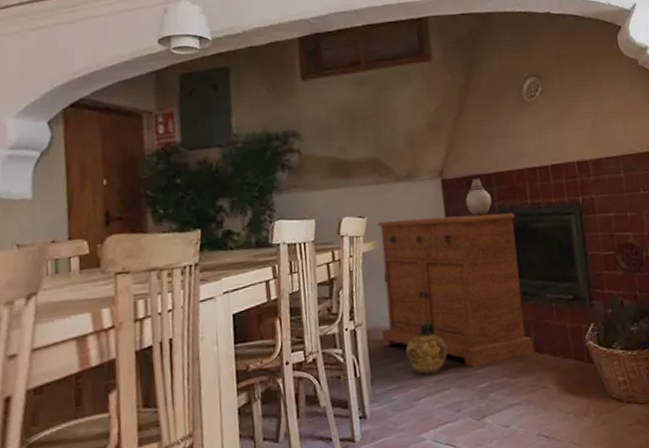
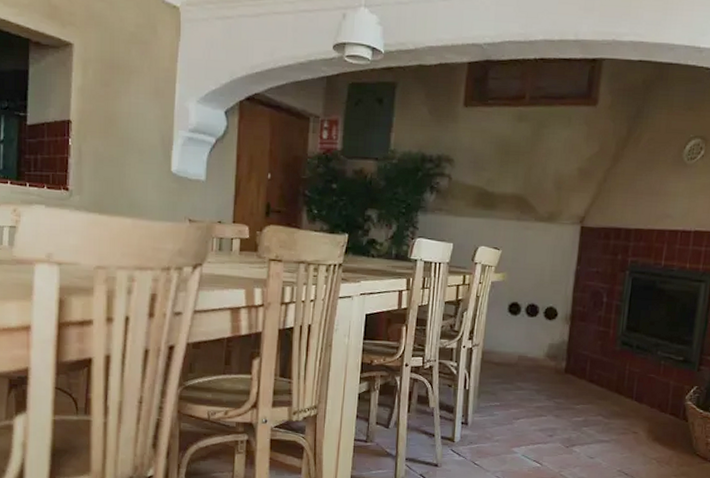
sideboard: present [377,213,535,368] -> none [494,256,646,403]
ceramic jug: present [405,322,448,376] -> none [514,354,553,401]
vase: present [466,178,492,217] -> none [600,231,626,269]

